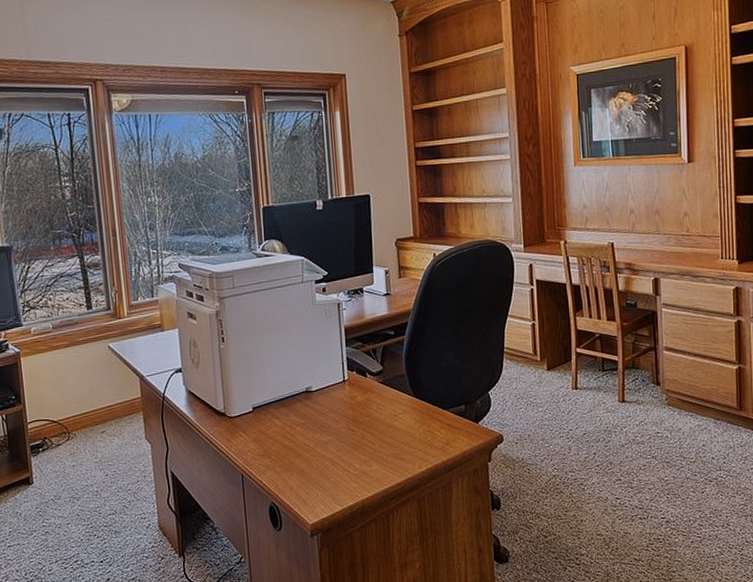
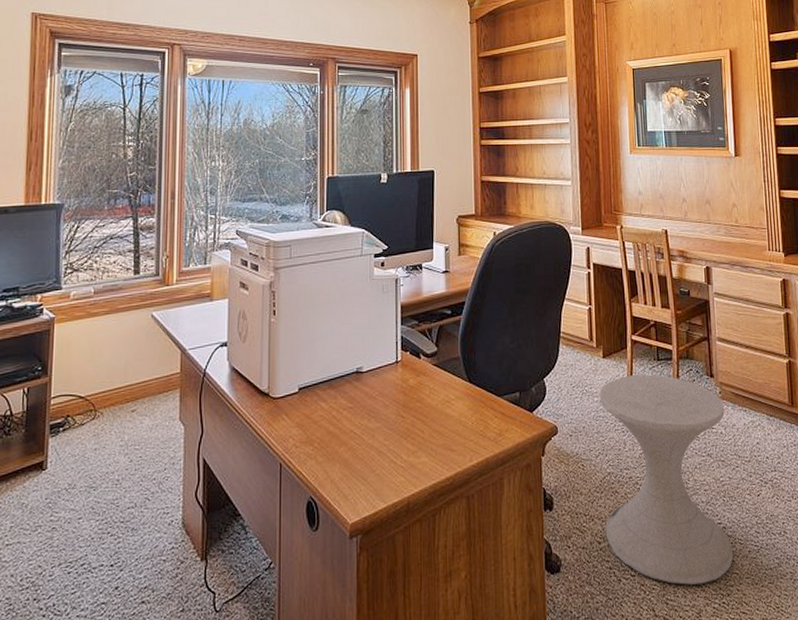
side table: none [544,384,676,572] -> present [599,374,734,585]

